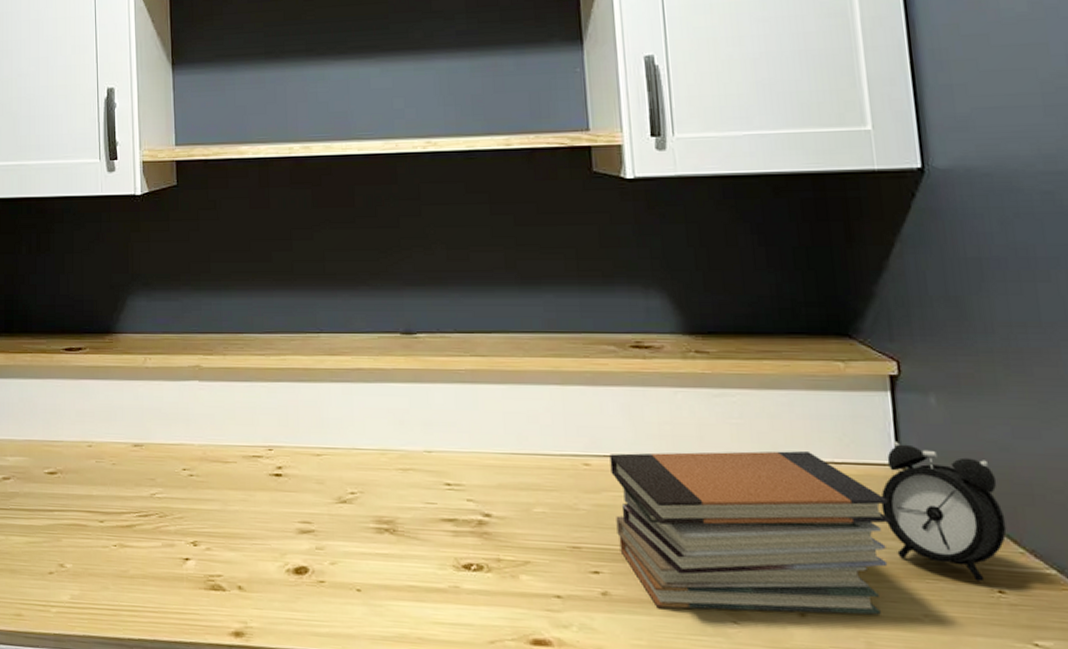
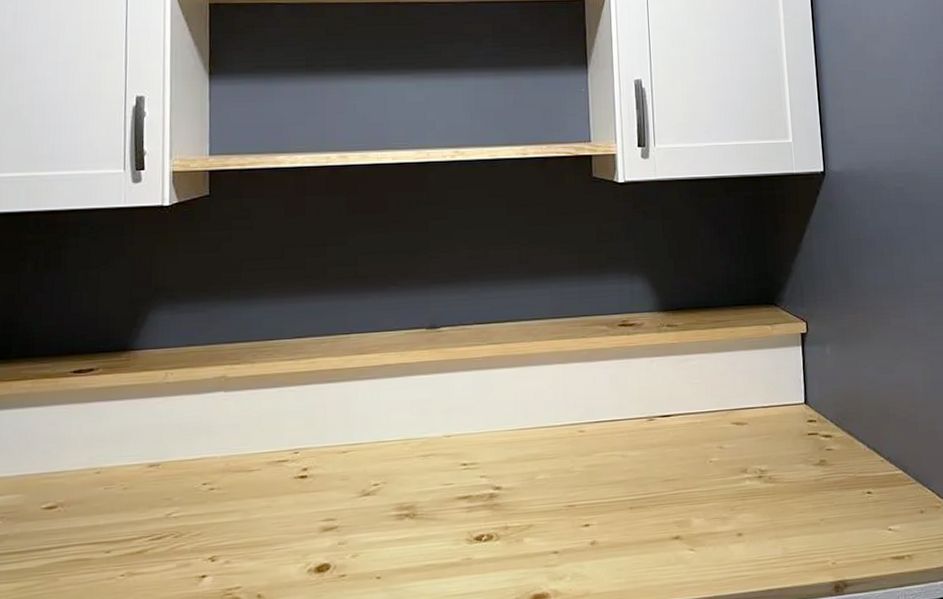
book stack: present [609,451,890,615] -> none [600,400,800,548]
alarm clock: present [881,442,1007,582] -> none [794,385,873,487]

